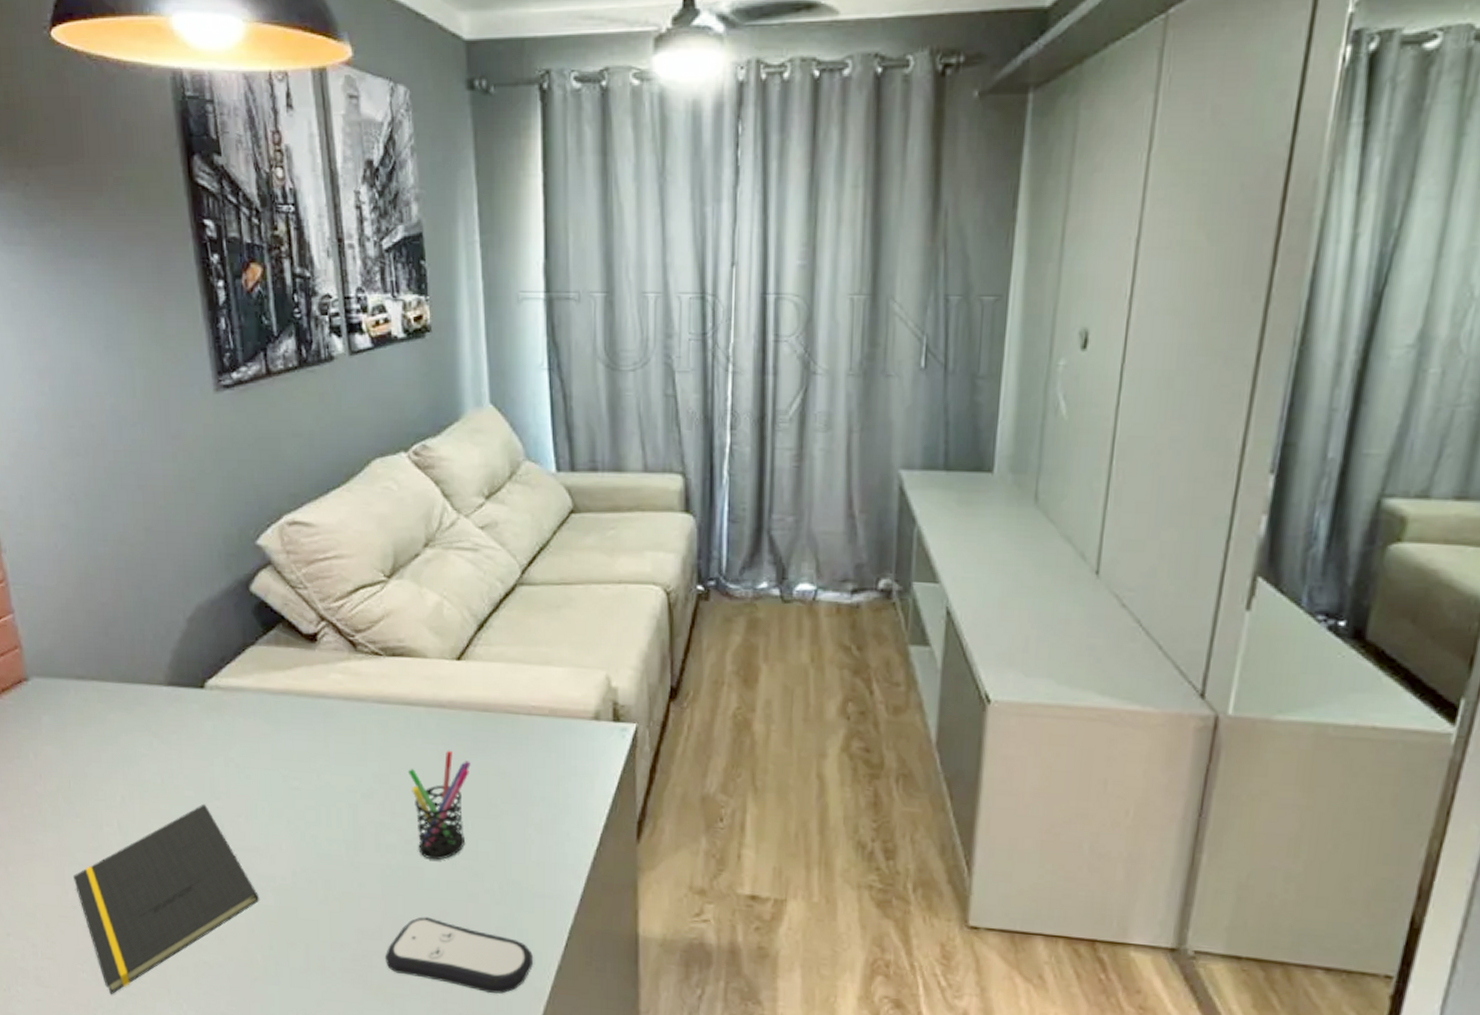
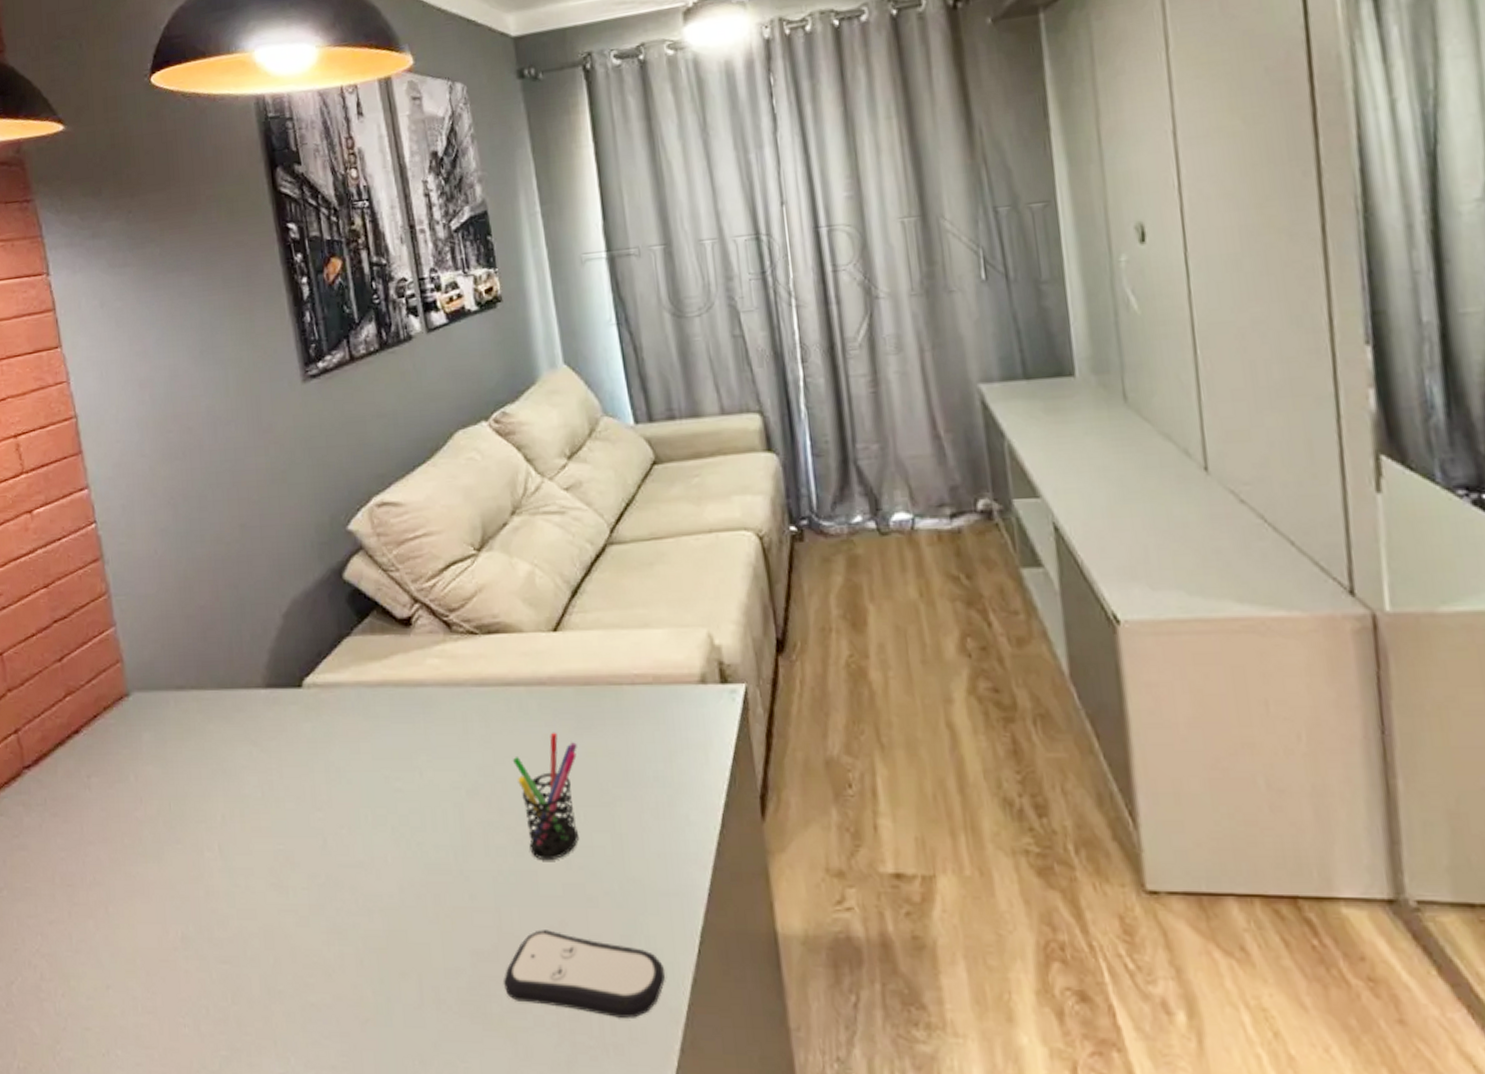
notepad: present [72,803,260,995] -> none [173,816,367,1053]

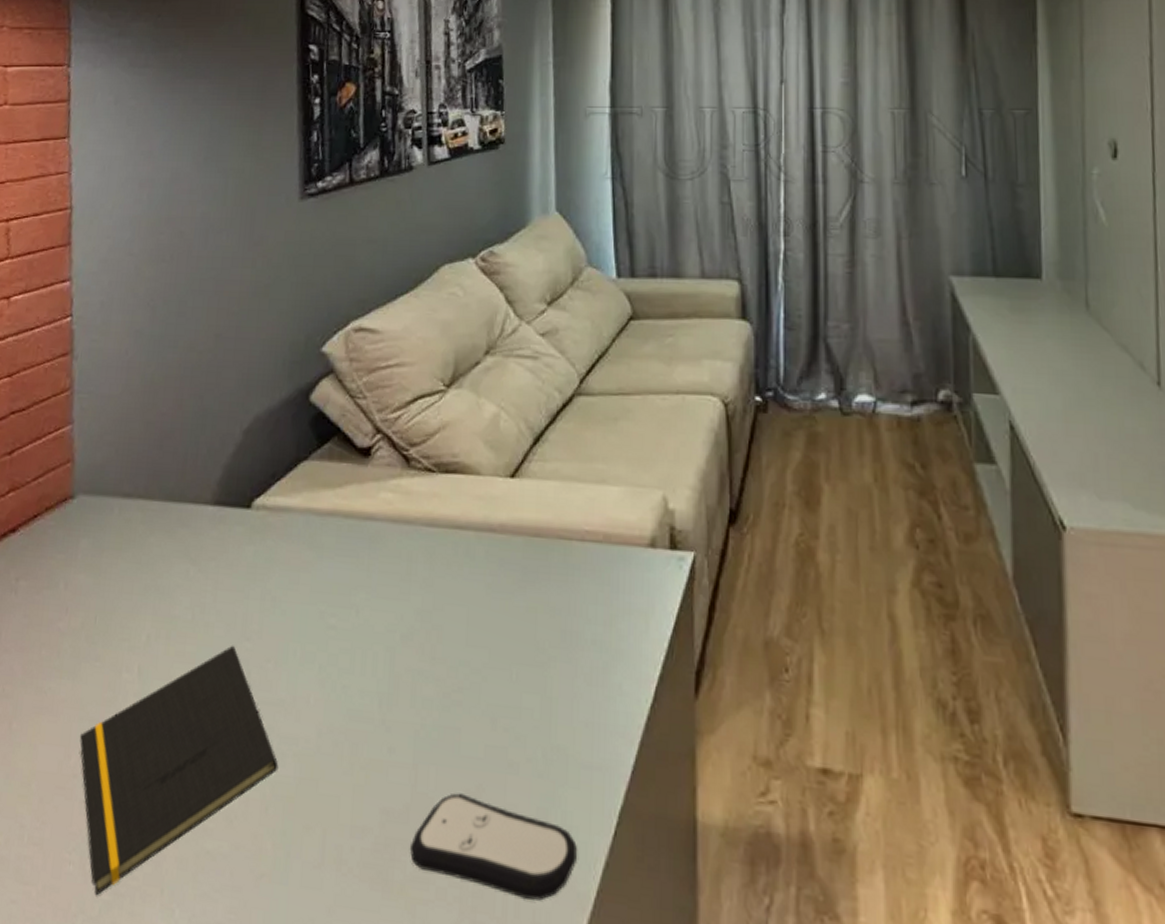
notepad: none [173,816,367,1053] -> present [79,645,279,896]
pen holder: present [512,732,578,861] -> none [451,582,519,719]

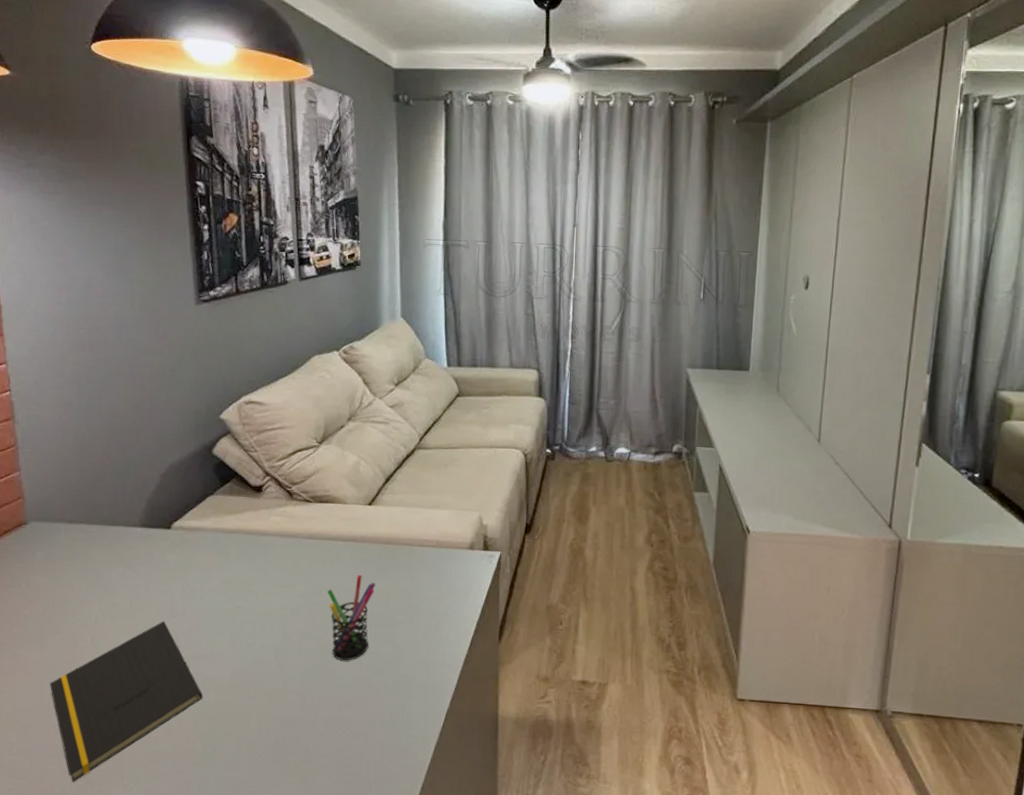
remote control: present [409,793,577,901] -> none [301,706,417,767]
pen holder: none [451,582,519,719] -> present [326,574,376,661]

